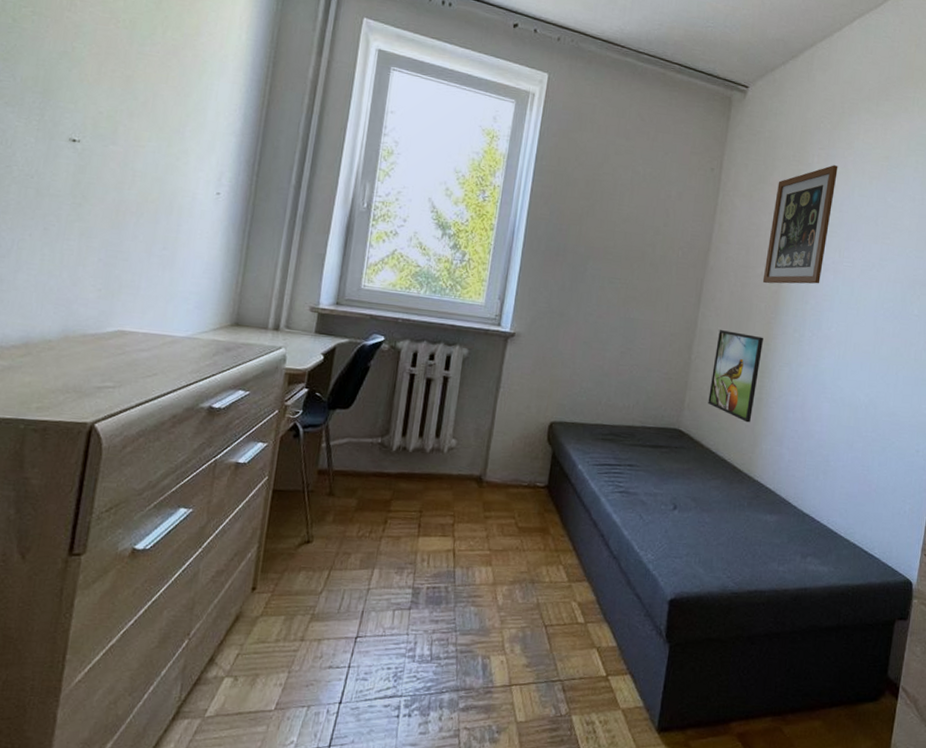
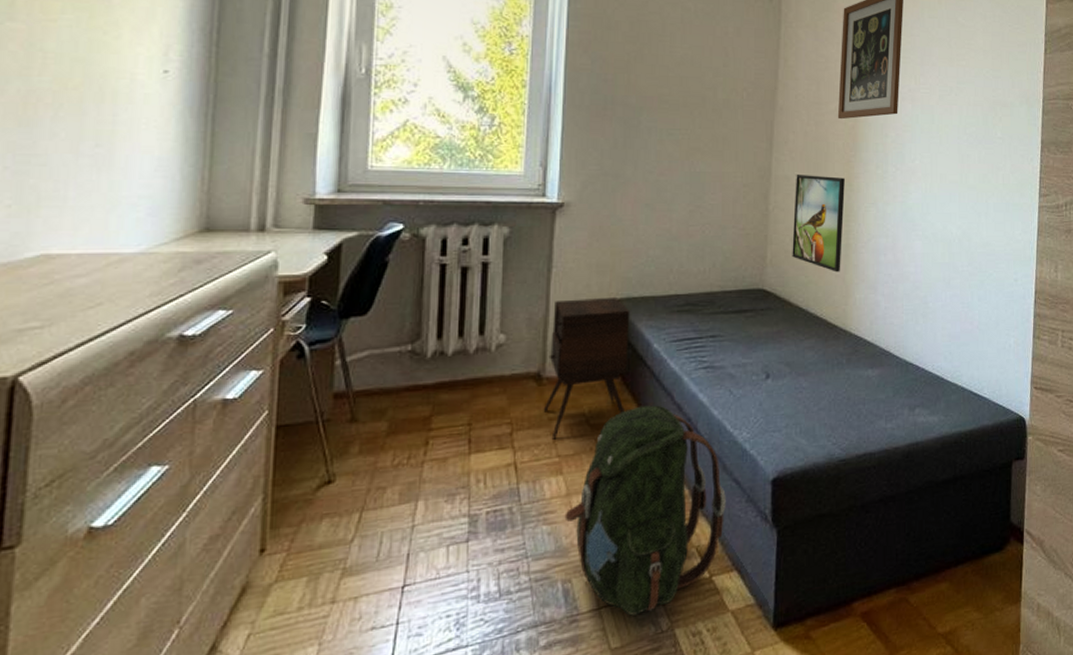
side table: none [481,417,562,535] -> present [543,298,630,439]
backpack: none [489,517,628,697] -> present [564,405,726,616]

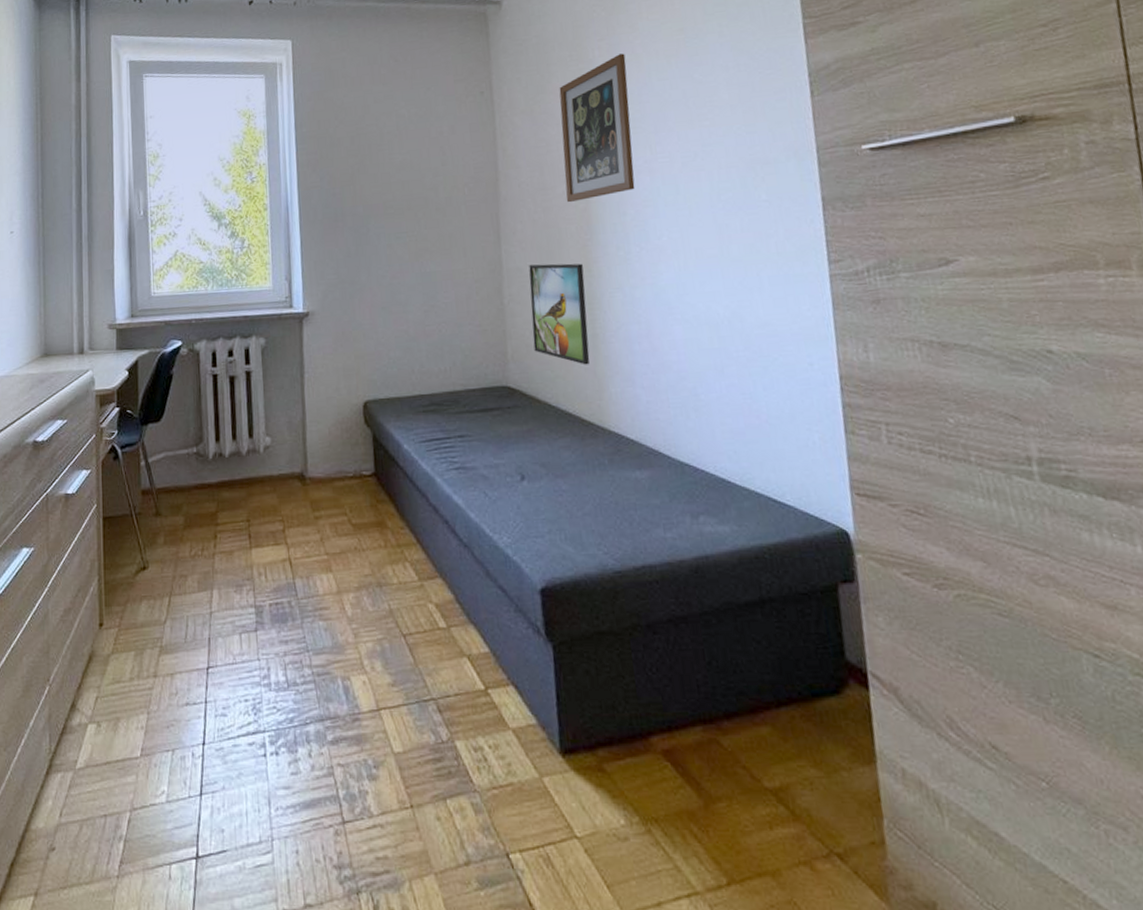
side table: present [543,298,630,439] -> none [309,400,383,537]
backpack: present [564,405,726,616] -> none [338,506,494,721]

